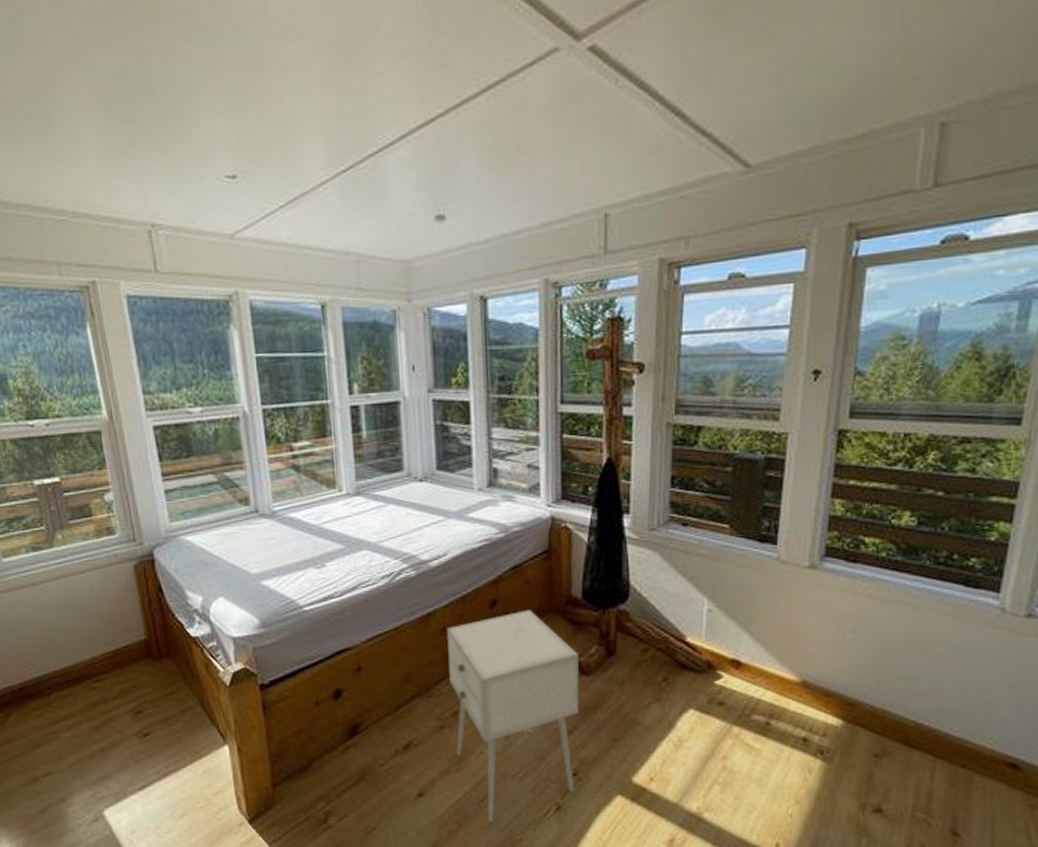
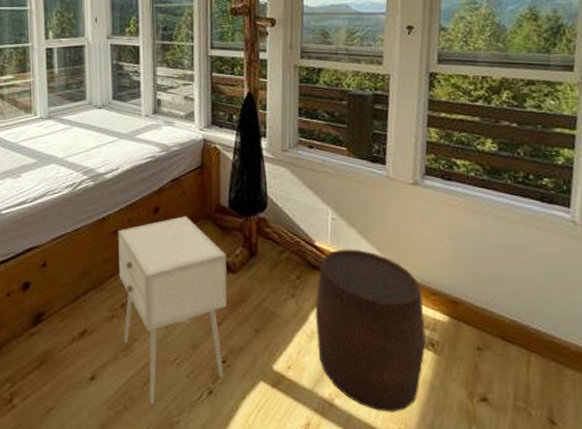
stool: none [684,645,814,826] -> present [315,249,426,412]

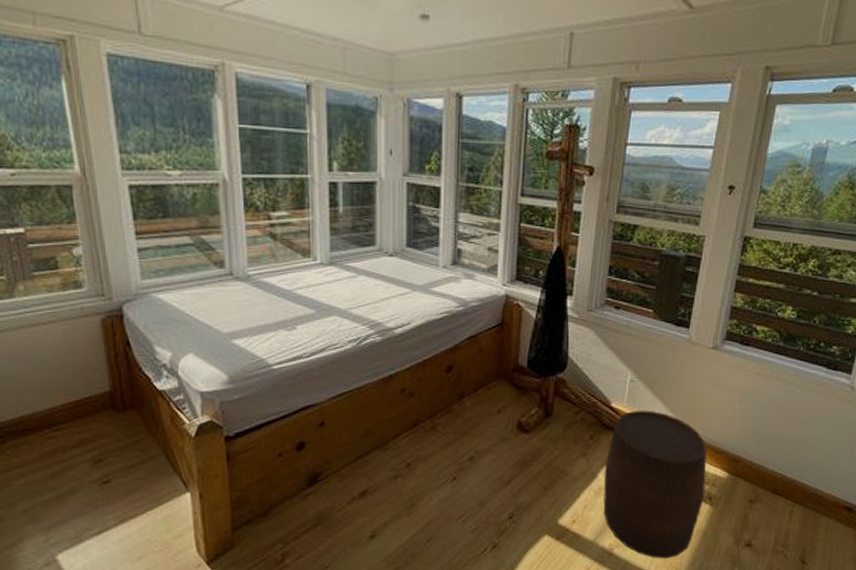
nightstand: present [117,216,227,405] -> none [405,375,520,560]

